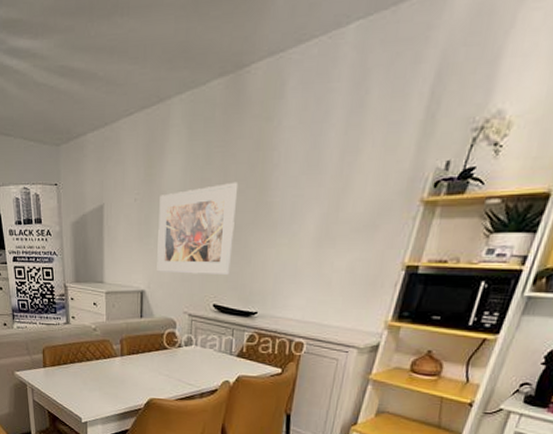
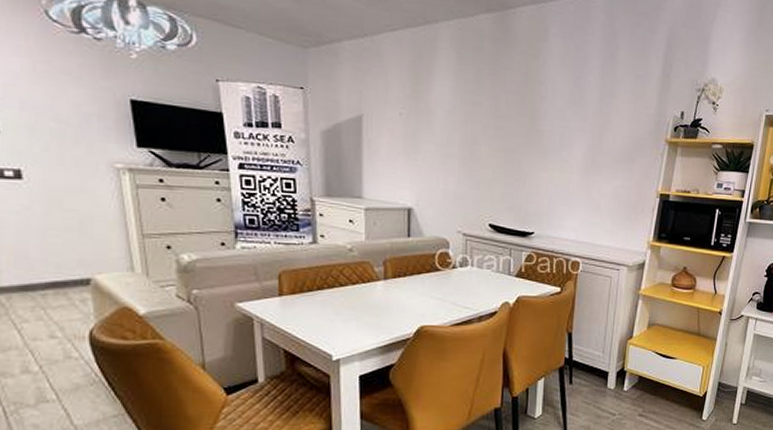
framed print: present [157,182,239,276] -> none [426,108,510,196]

